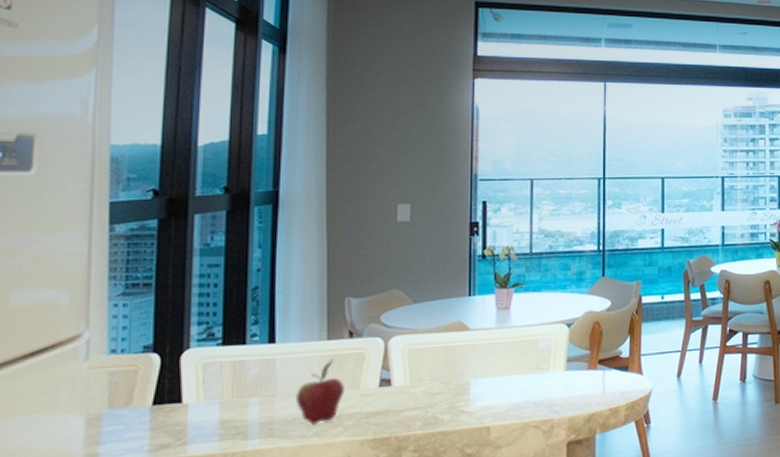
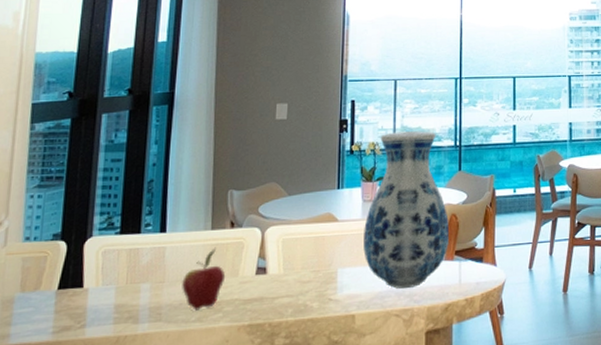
vase: none [498,234,591,400] -> present [363,131,449,289]

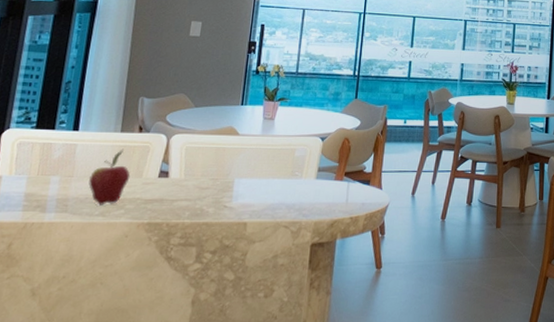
vase: present [363,131,449,289] -> none [260,57,342,202]

